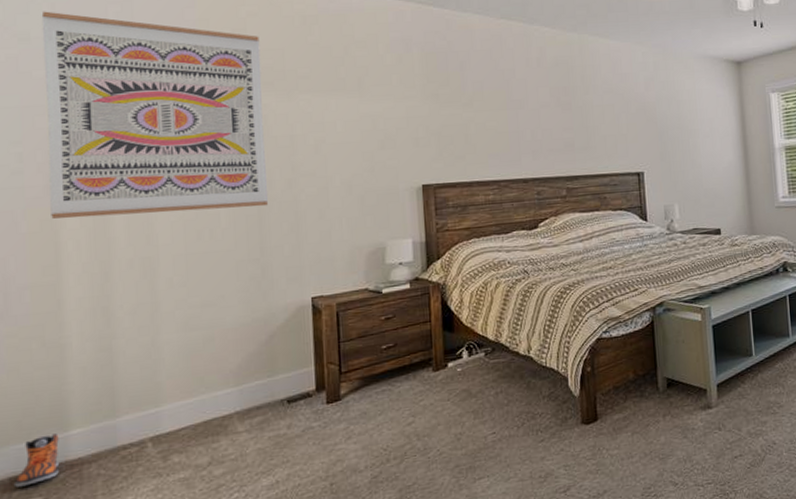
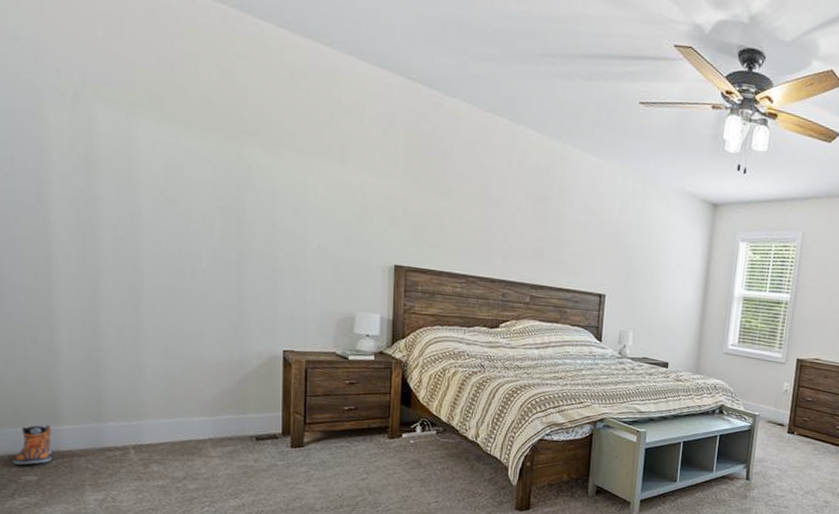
wall art: present [41,11,269,219] -> none [30,11,249,256]

